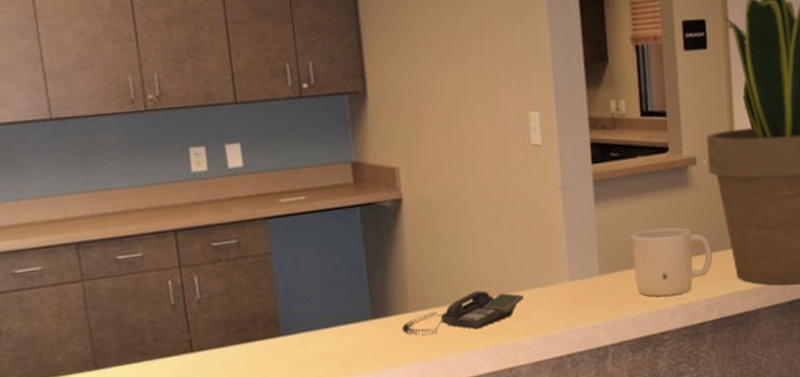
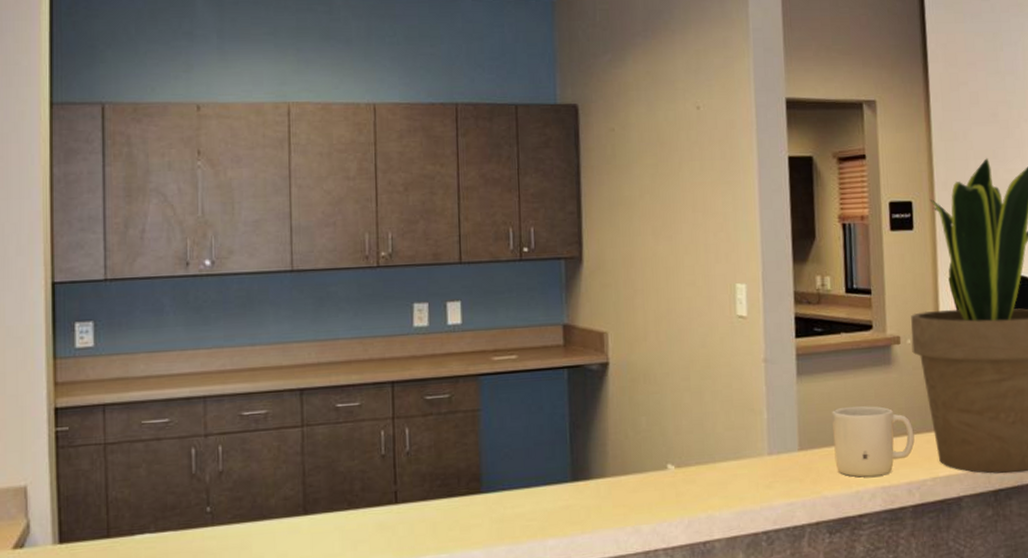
telephone: present [402,290,525,335] -> none [599,459,723,502]

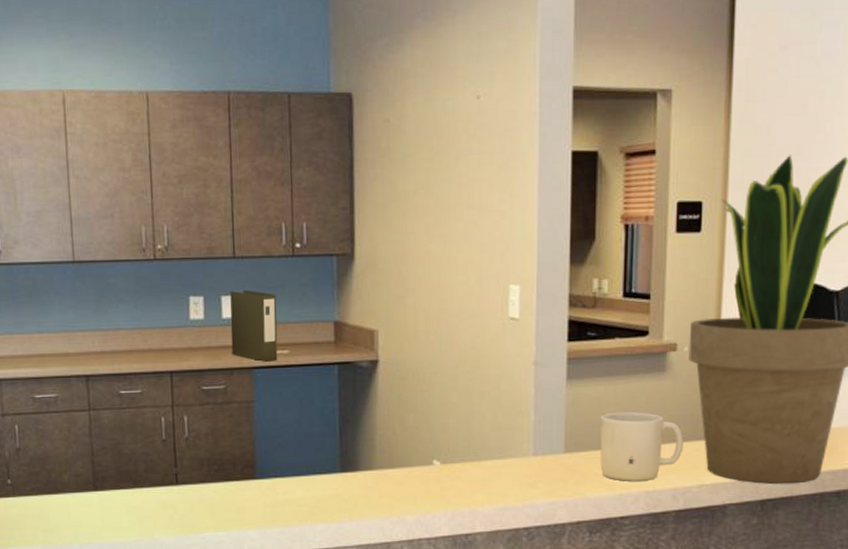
binder: none [456,295,505,368] -> present [230,289,278,362]

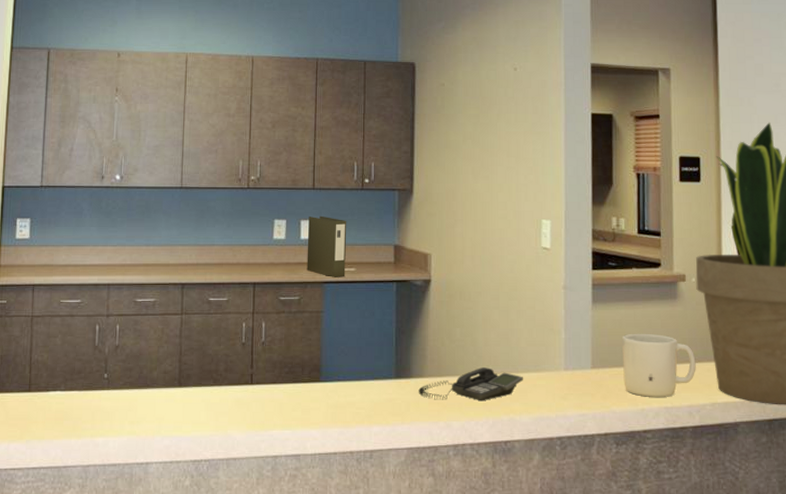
telephone: none [367,456,487,493] -> present [418,367,524,401]

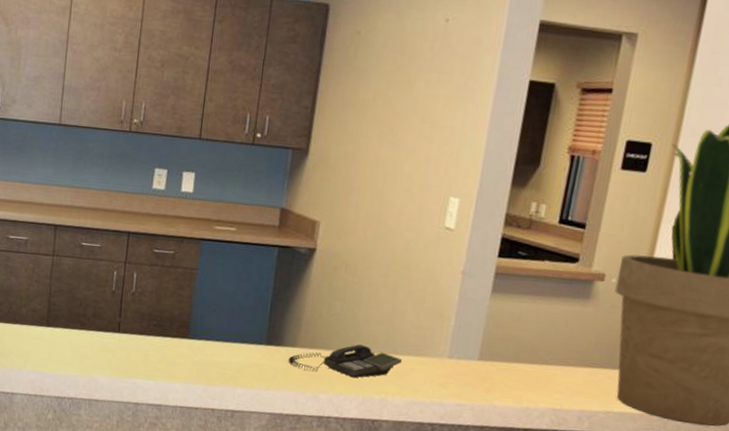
binder: present [307,215,347,277] -> none [184,168,233,236]
mug: present [622,333,696,397] -> none [511,329,598,399]

